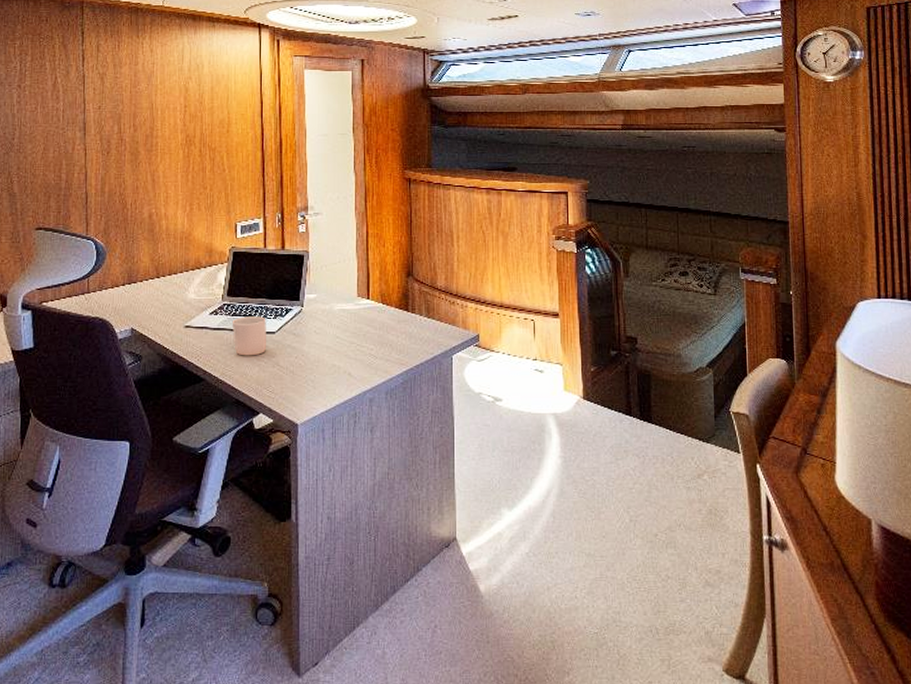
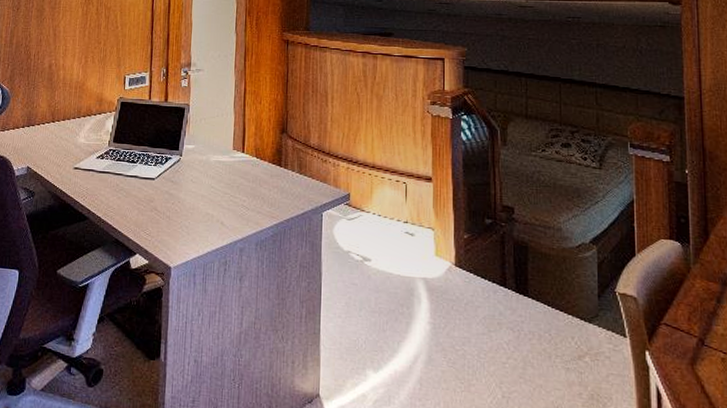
mug: present [232,316,267,356] -> none [116,162,147,200]

